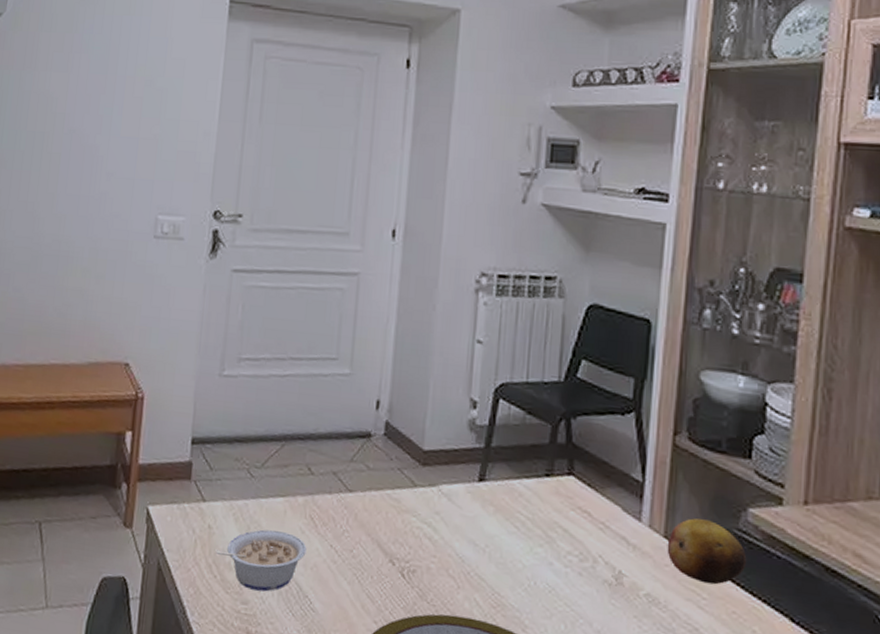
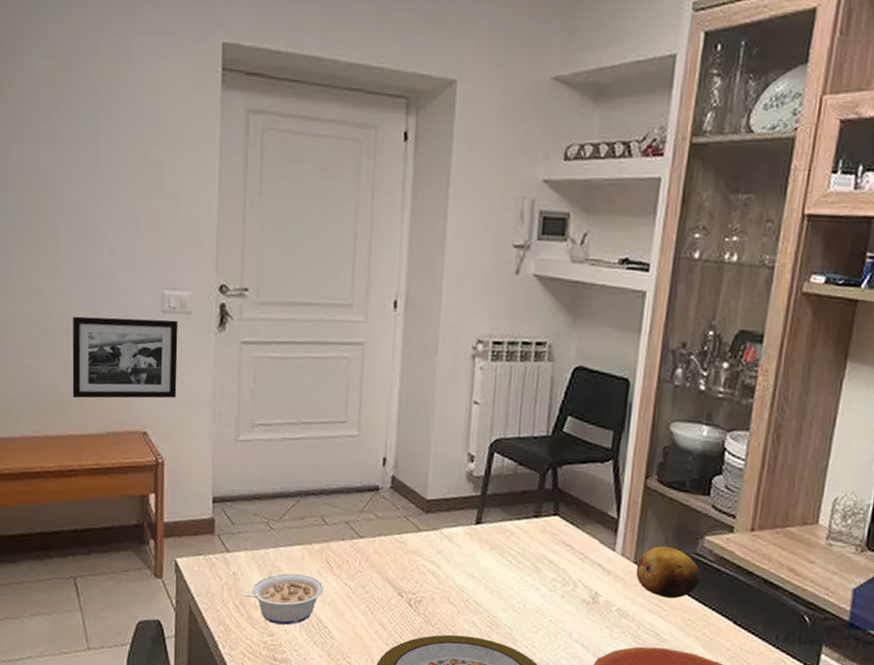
picture frame: none [57,240,170,328] -> present [72,316,178,399]

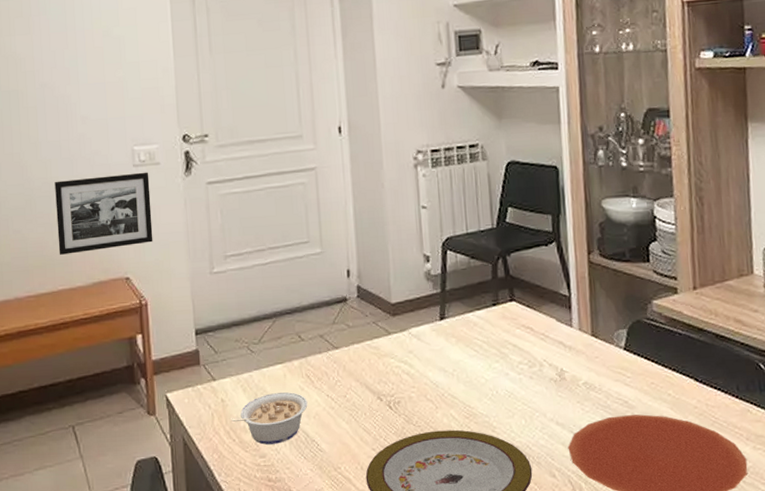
fruit: present [636,546,702,599] -> none [595,316,657,365]

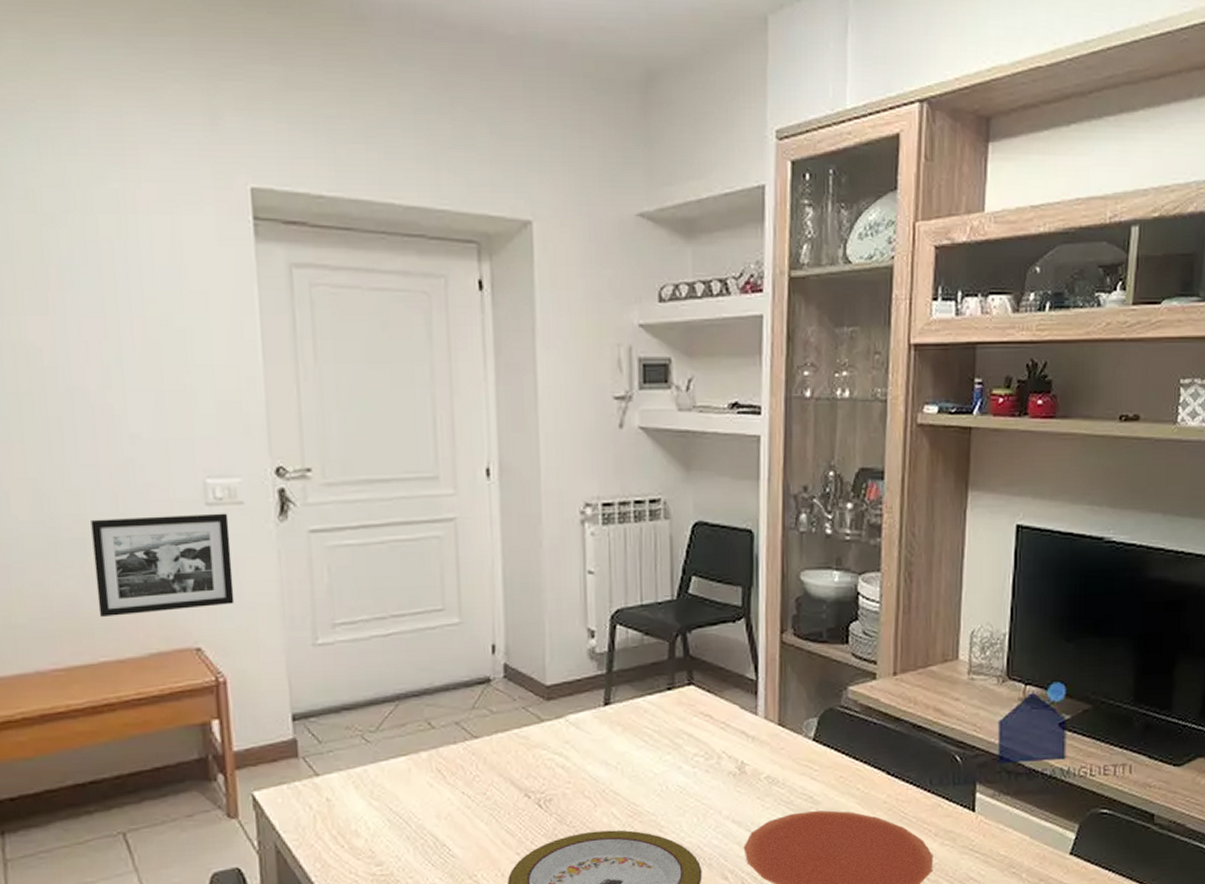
legume: present [229,392,308,445] -> none [337,789,438,851]

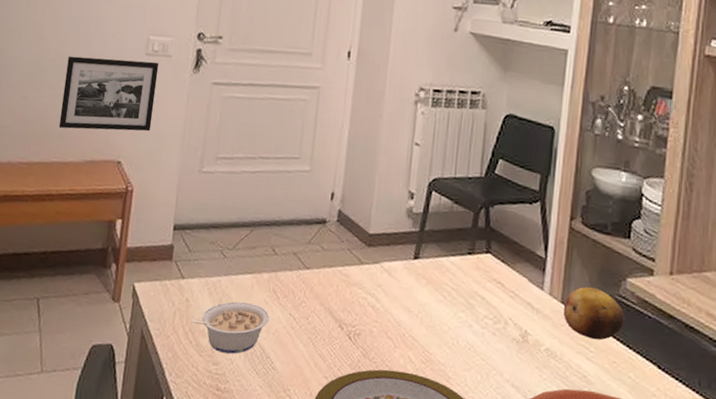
legume: none [337,789,438,851] -> present [190,301,270,354]
fruit: none [781,703,849,758] -> present [563,287,625,340]

